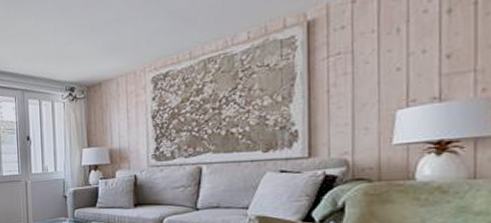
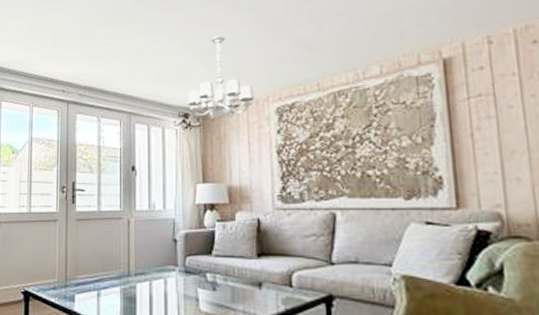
chandelier: none [73,13,132,91] -> present [187,35,254,120]

